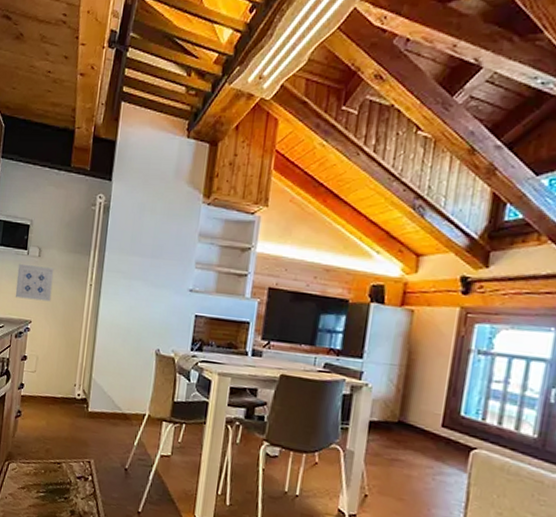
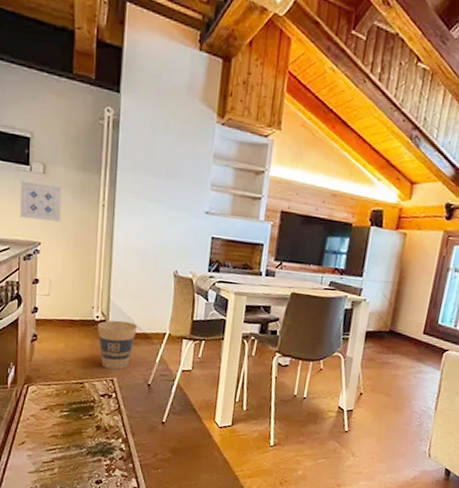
trash can: none [78,399,117,451] -> present [97,320,137,370]

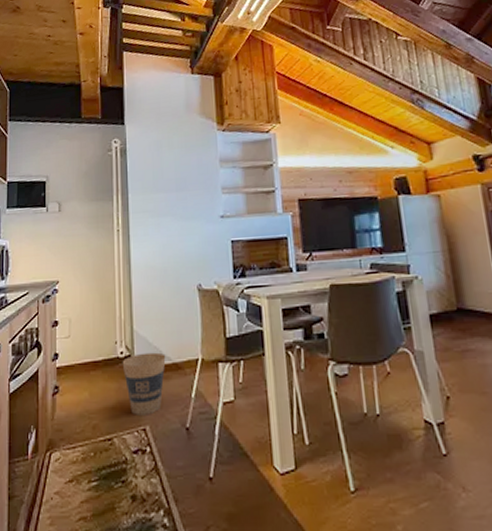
wall art: present [19,180,62,223] -> none [37,220,78,259]

